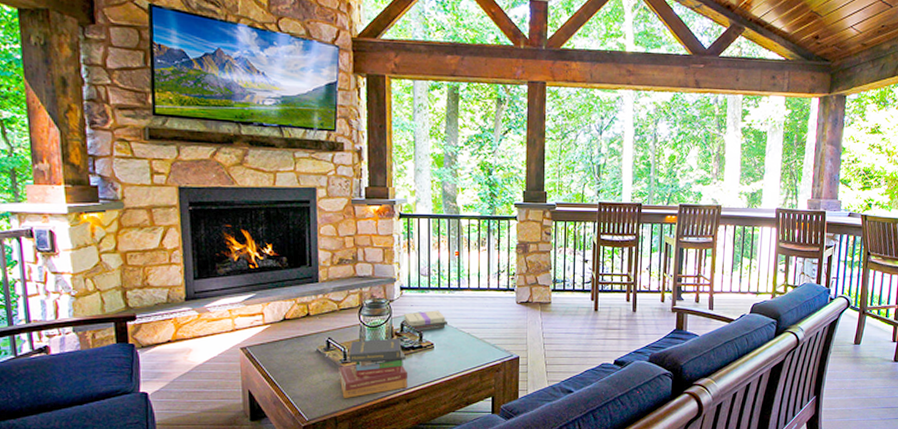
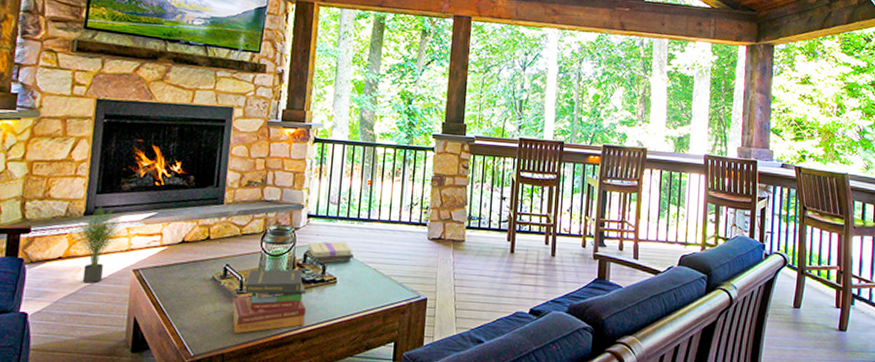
potted plant: none [173,291,223,363] -> present [68,206,123,284]

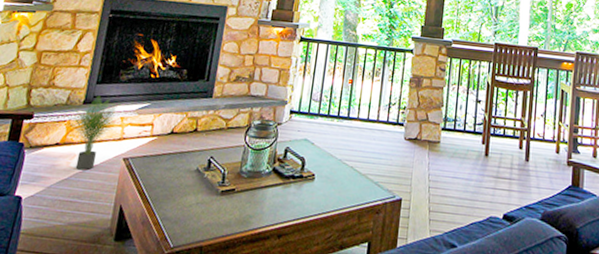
books: present [232,269,307,334] -> none [213,162,285,227]
books: present [305,241,355,265] -> none [286,138,333,161]

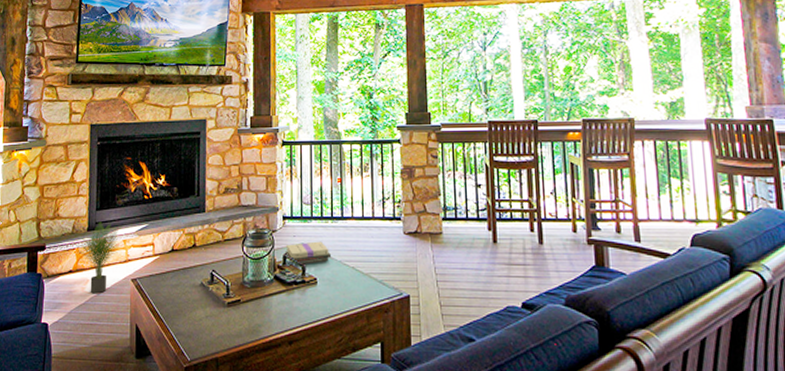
books: none [286,138,333,161] -> present [284,241,332,266]

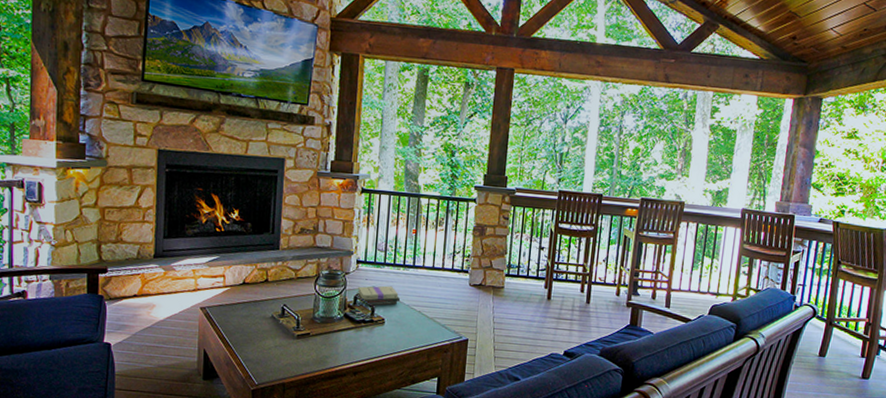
potted plant: present [76,221,120,294] -> none [141,249,189,319]

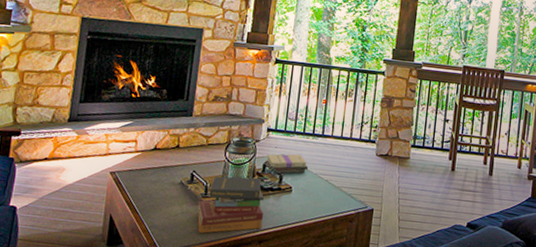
books: none [290,309,358,367] -> present [197,176,264,234]

